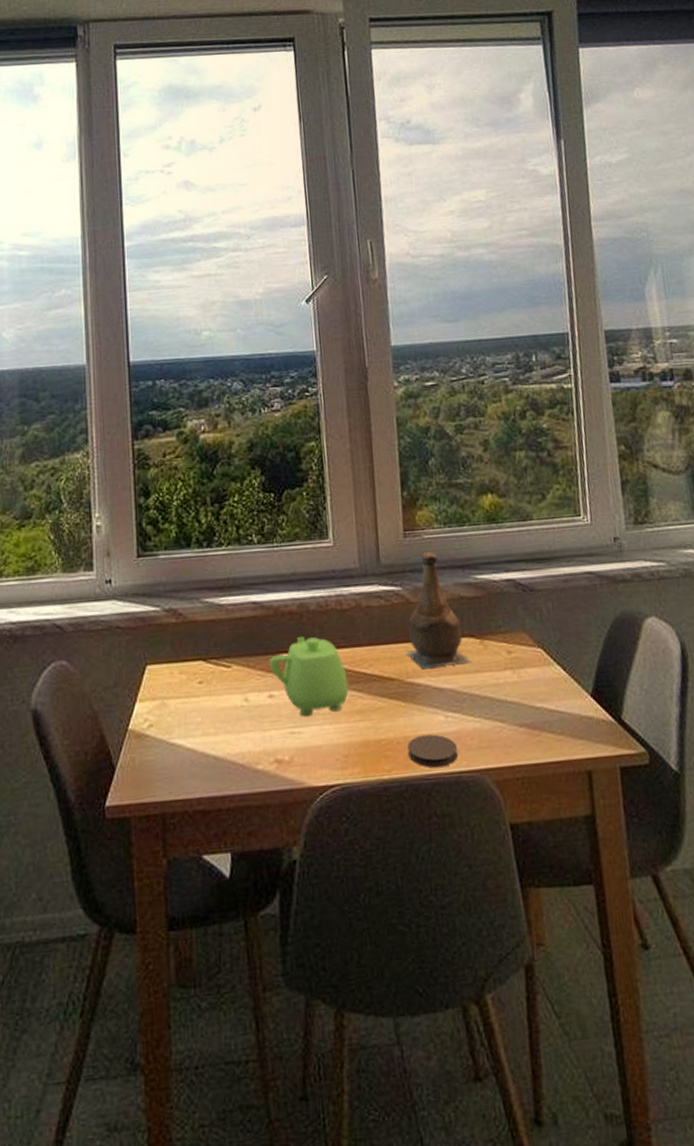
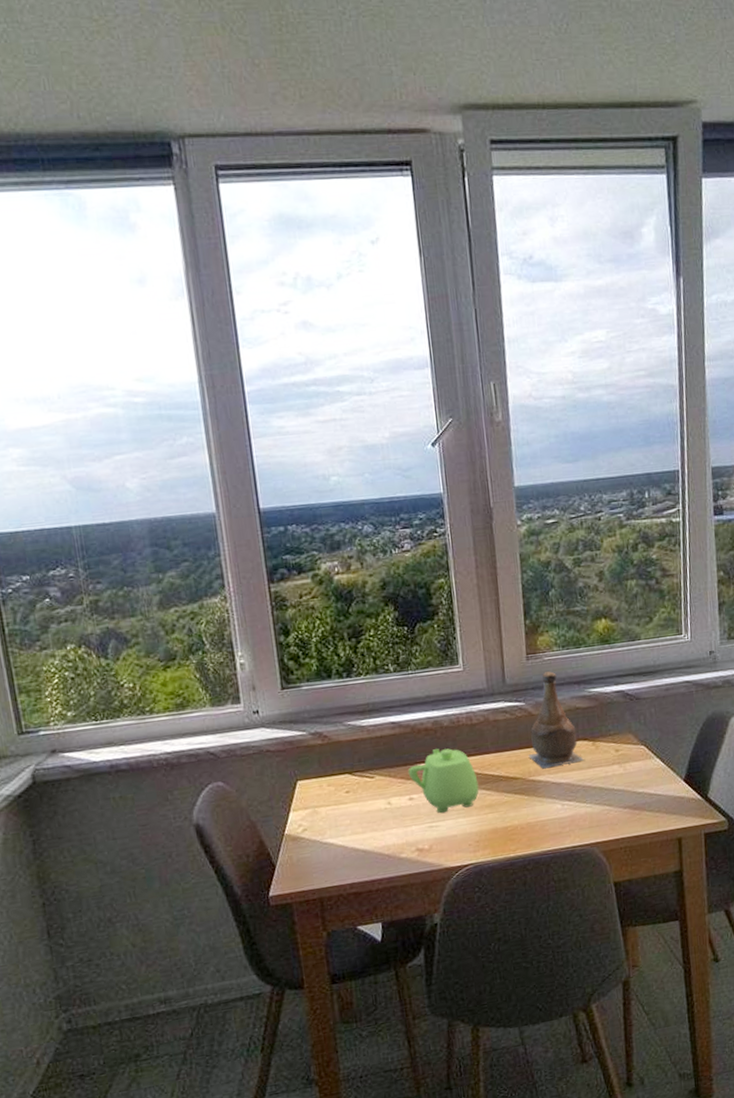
coaster: present [407,734,458,768] -> none [530,819,572,845]

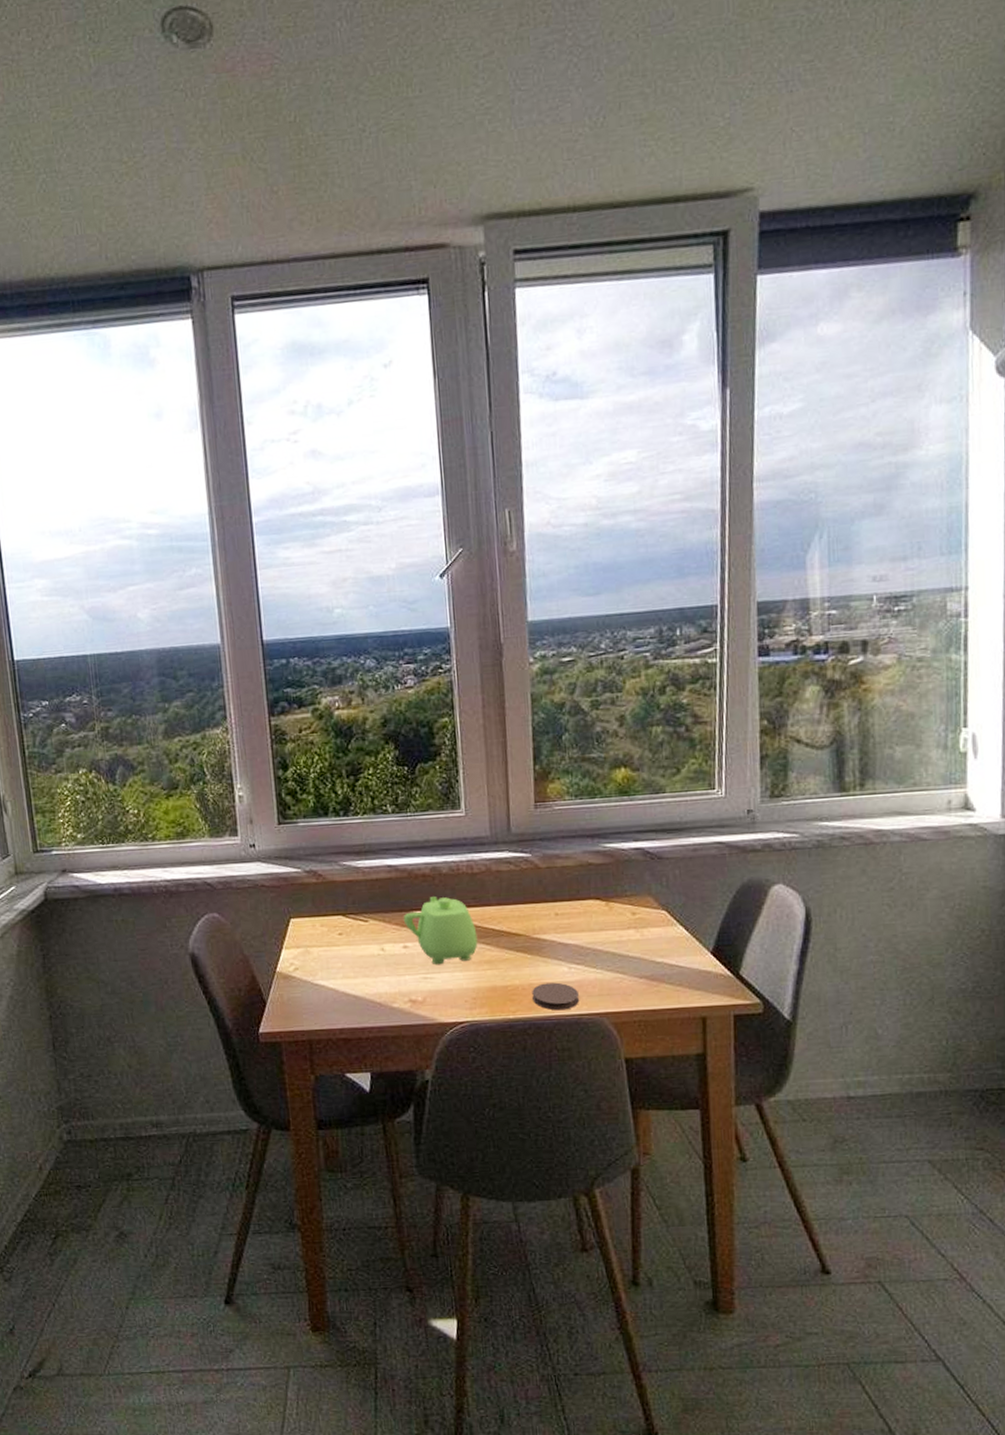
bottle: present [528,671,584,769] -> none [533,822,596,927]
coaster: none [530,819,572,845] -> present [532,982,579,1011]

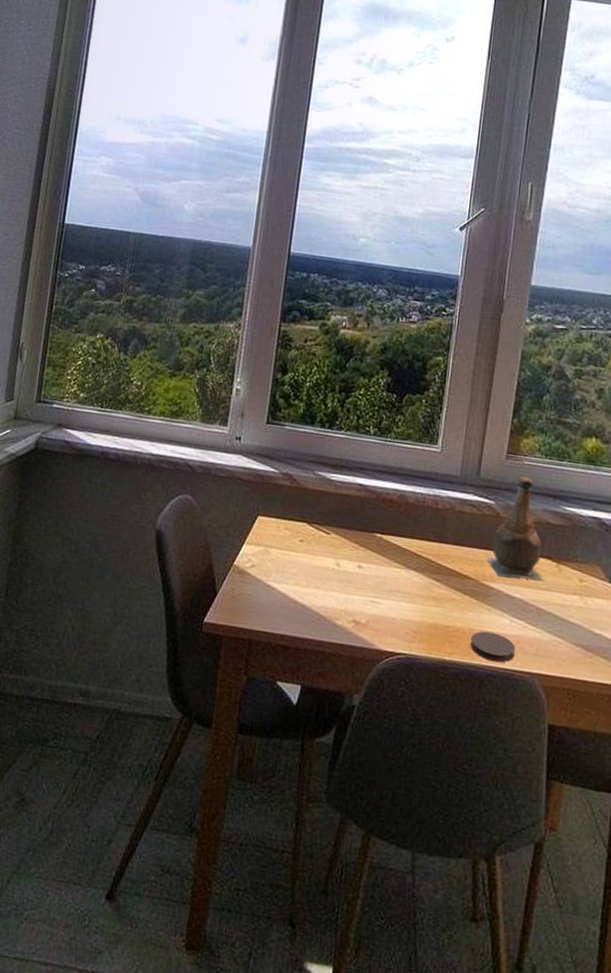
teapot: present [403,897,478,965] -> none [363,523,430,594]
bottle: none [533,822,596,927] -> present [486,476,544,581]

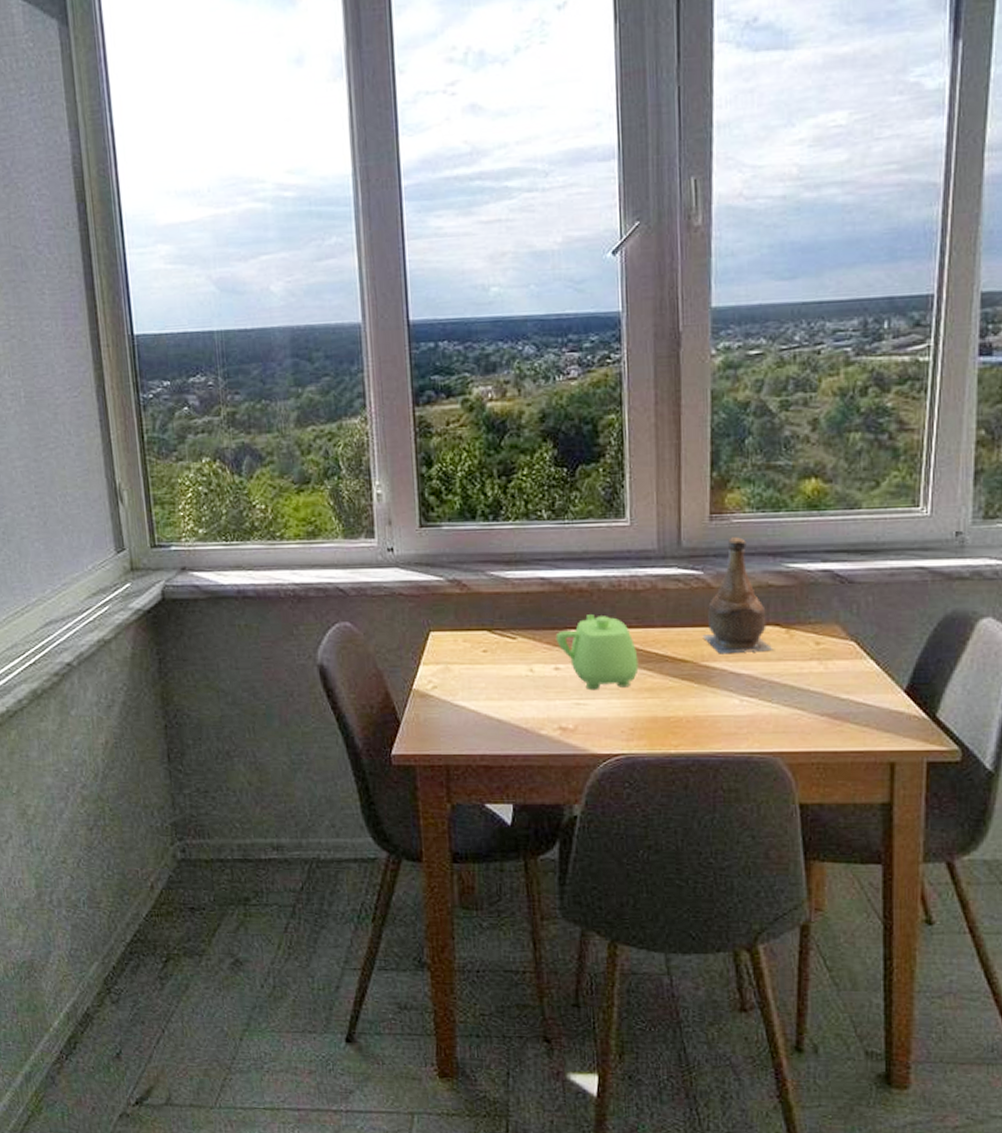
teapot: none [363,523,430,594] -> present [555,615,639,691]
coaster: present [470,631,515,663] -> none [697,716,750,747]

